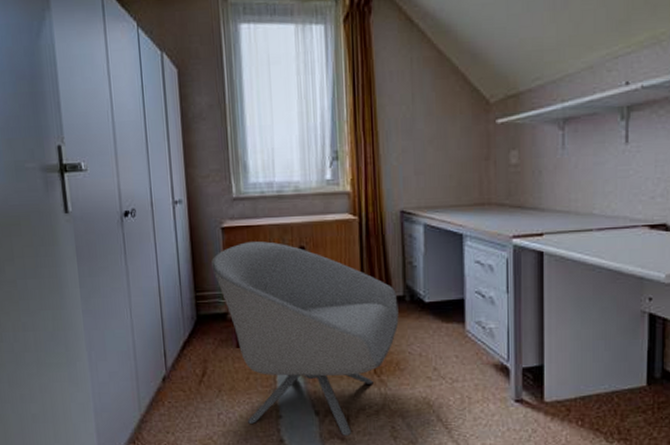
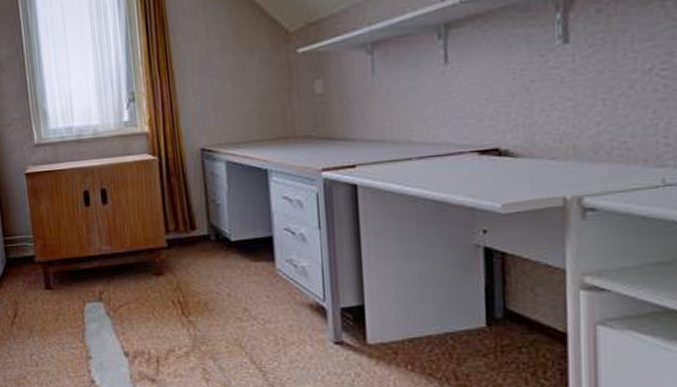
armchair: present [211,241,399,436] -> none [17,185,205,377]

